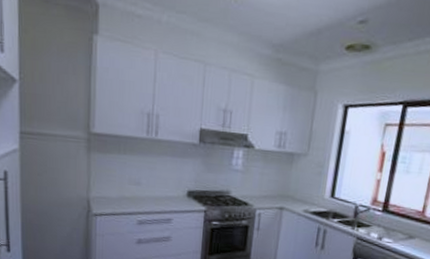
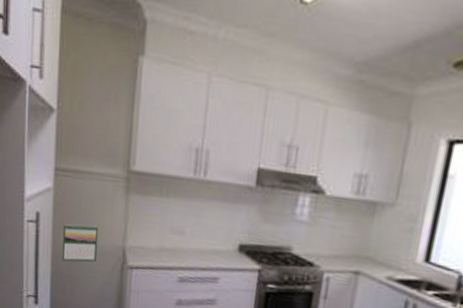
calendar: none [30,180,64,213] -> present [61,224,99,263]

